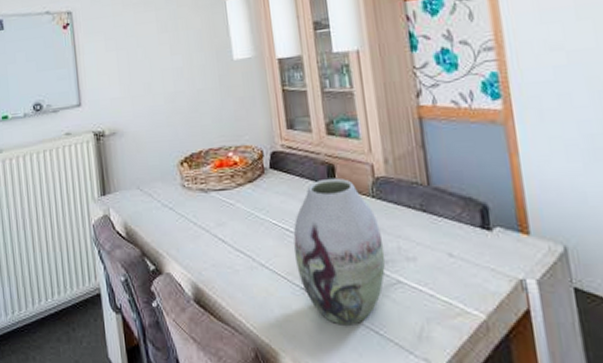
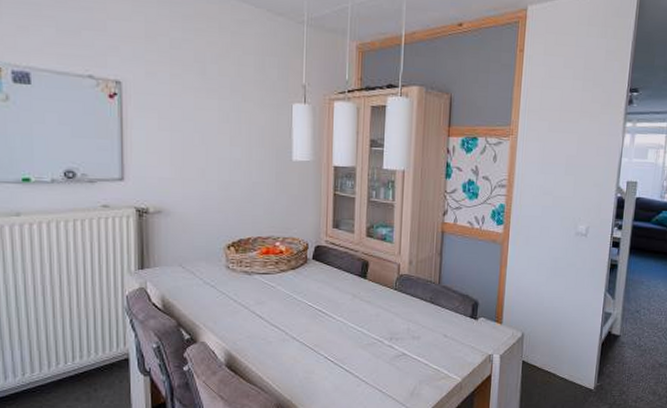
vase: present [293,177,386,325] -> none [324,272,397,386]

